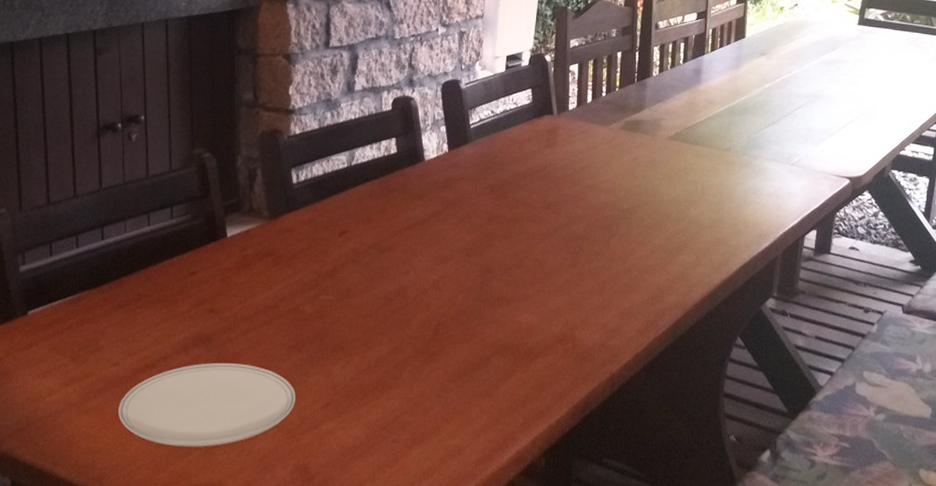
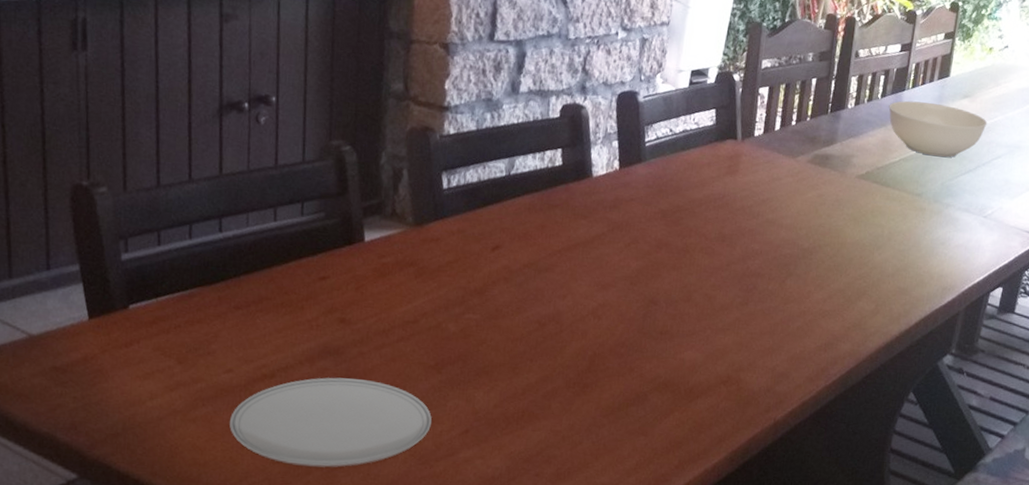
bowl: none [691,63,786,113] -> present [888,100,988,158]

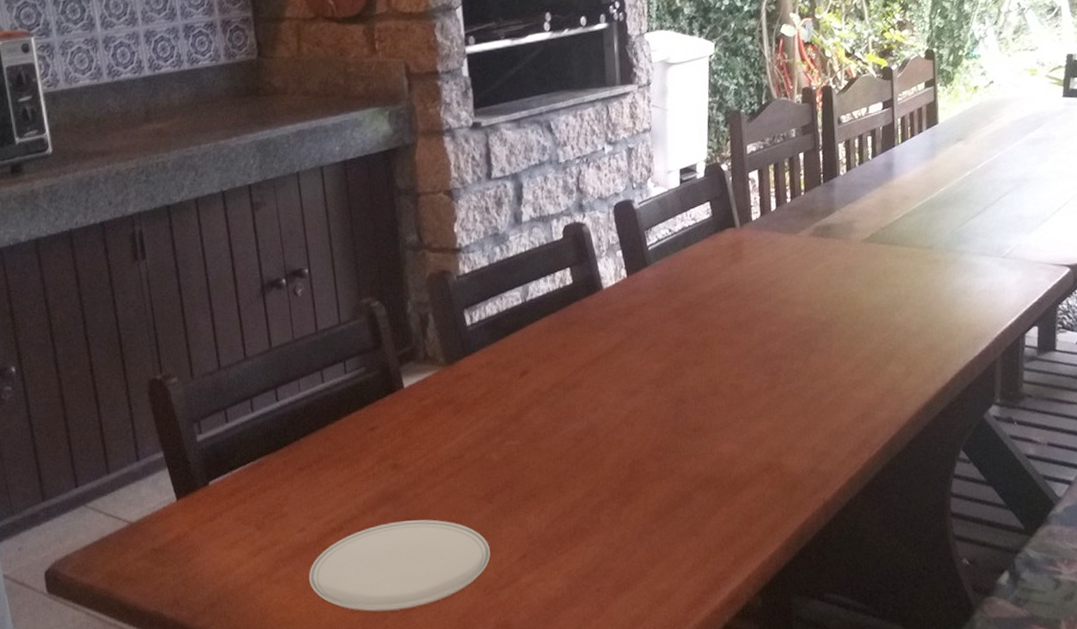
bowl: present [888,100,988,158] -> none [881,152,987,206]

